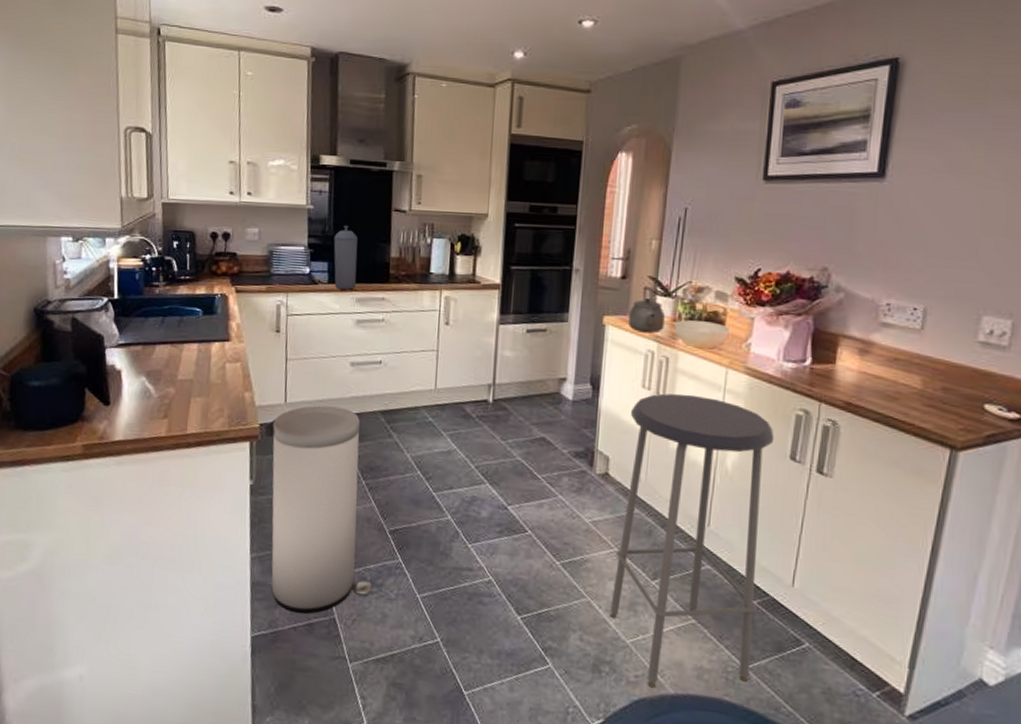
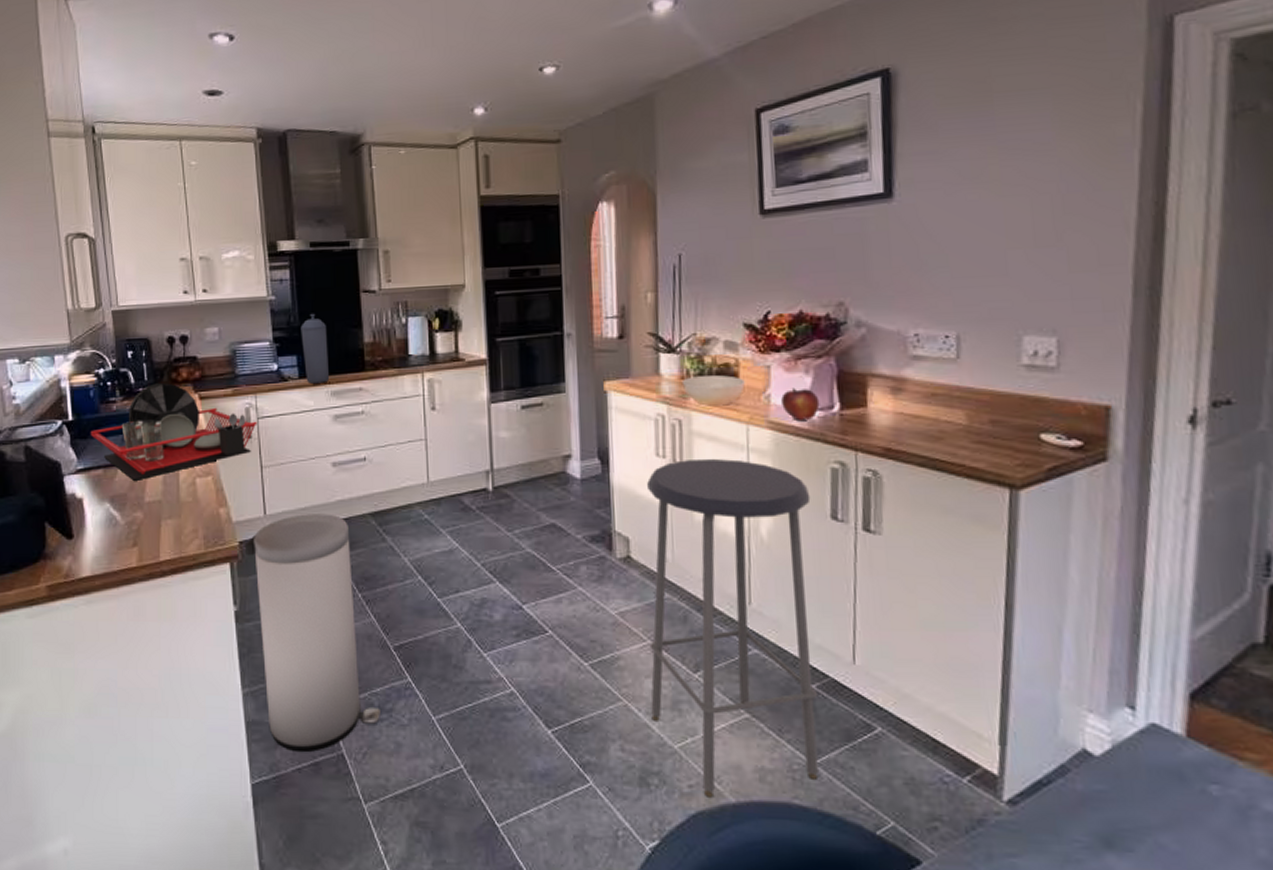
dish rack: none [133,273,286,360] -> present [91,383,257,481]
tea kettle: present [628,286,665,335] -> none [632,343,672,397]
fruit: none [760,339,794,370] -> present [781,388,820,420]

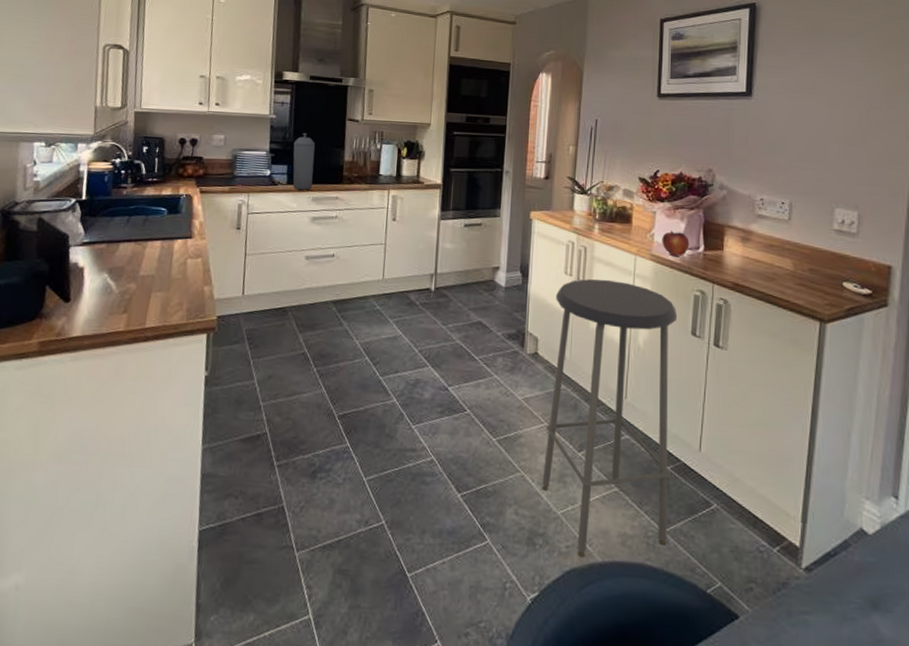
dish rack: present [91,383,257,481] -> none [100,176,247,257]
pedal bin: present [244,514,382,752] -> none [221,297,321,504]
bowl: present [681,375,745,406] -> none [589,214,636,240]

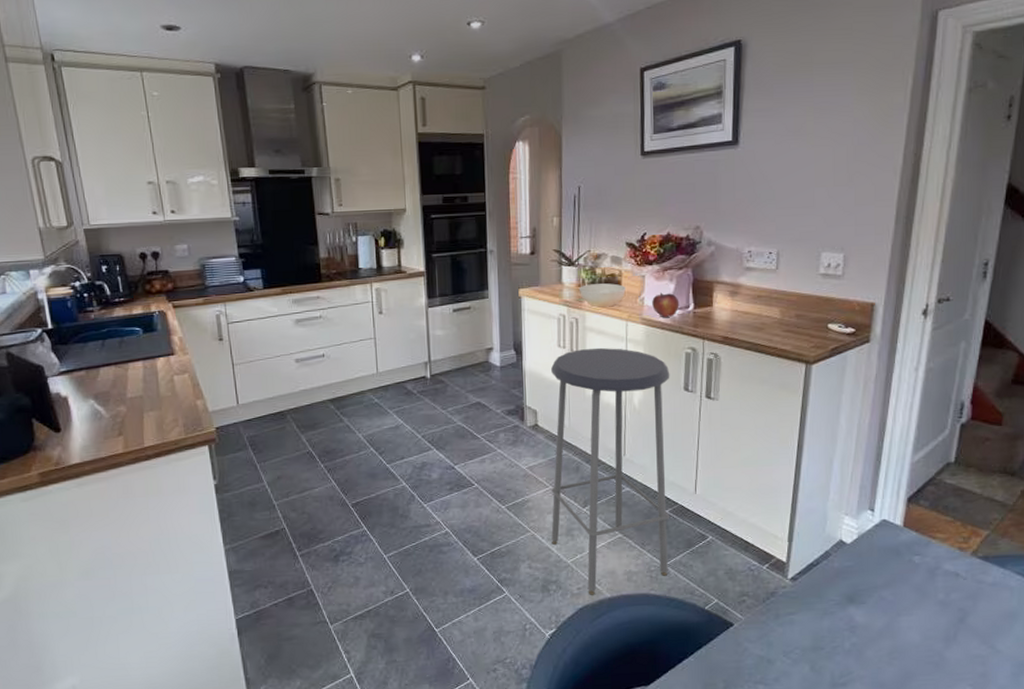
canister: present [292,133,315,190] -> none [263,233,290,293]
bowl: none [589,214,636,240] -> present [578,283,626,308]

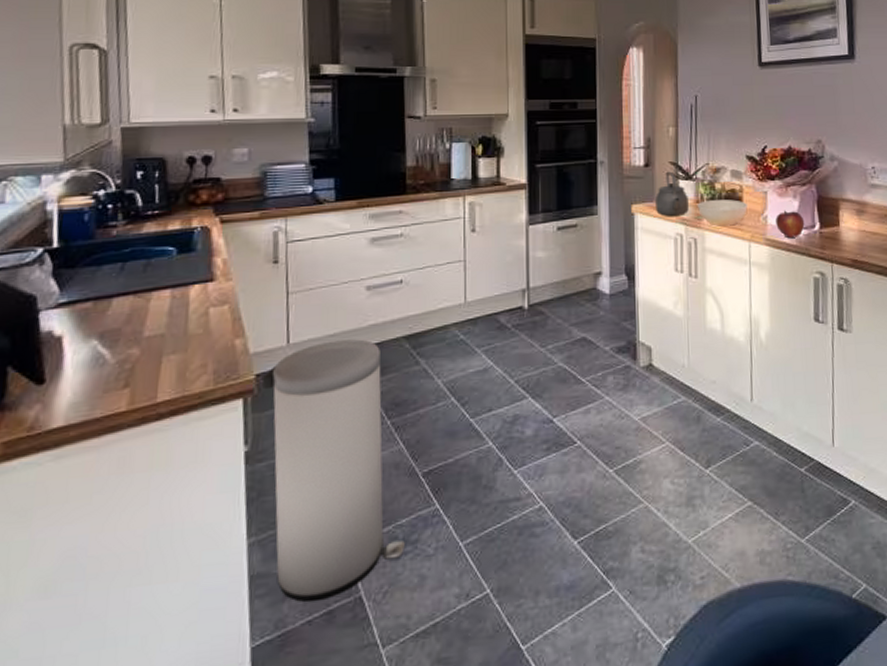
pedal bin: none [220,401,343,591] -> present [261,339,406,602]
tea kettle: none [540,258,571,301] -> present [655,171,689,218]
bar stool: present [551,347,670,595] -> none [667,272,807,586]

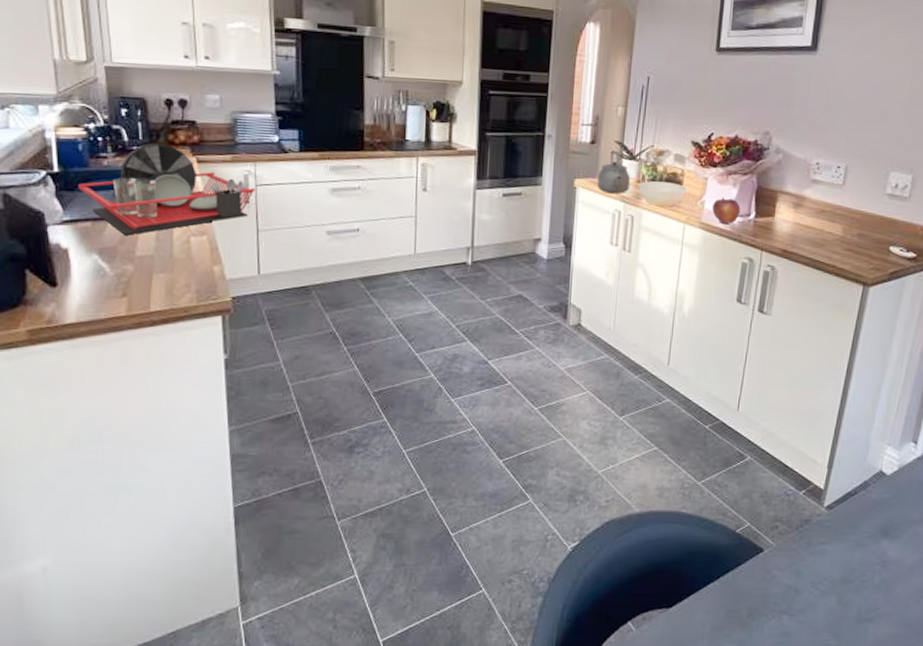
dish rack: none [81,205,286,313] -> present [79,143,256,235]
pedal bin: present [261,339,406,602] -> none [237,275,359,479]

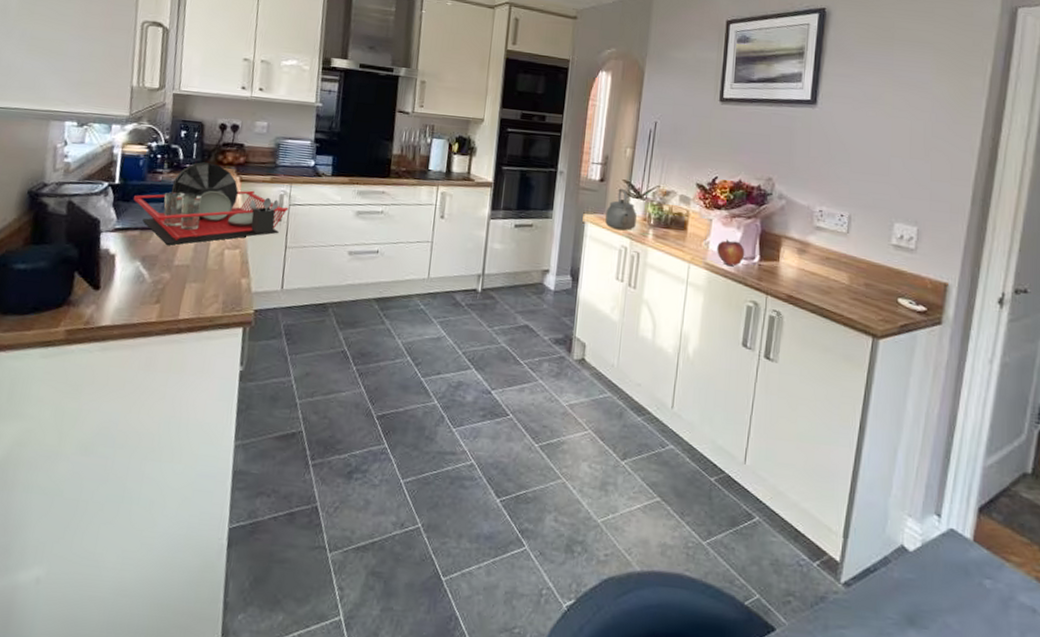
bowl: present [637,181,687,207] -> none [643,219,692,246]

